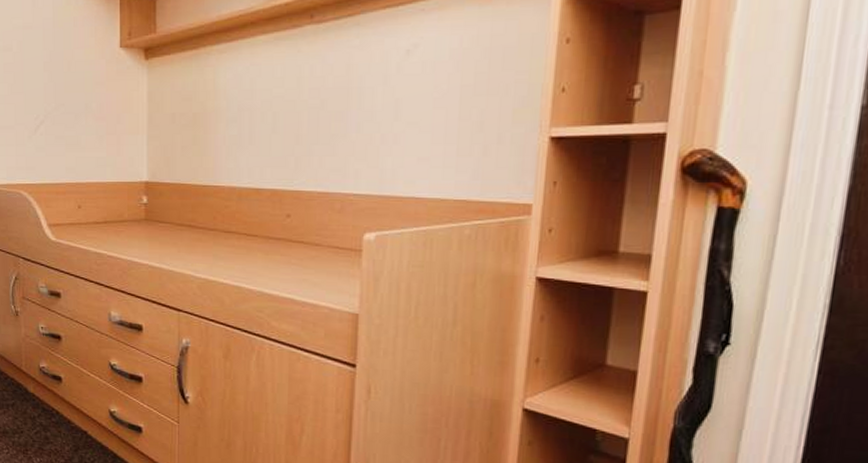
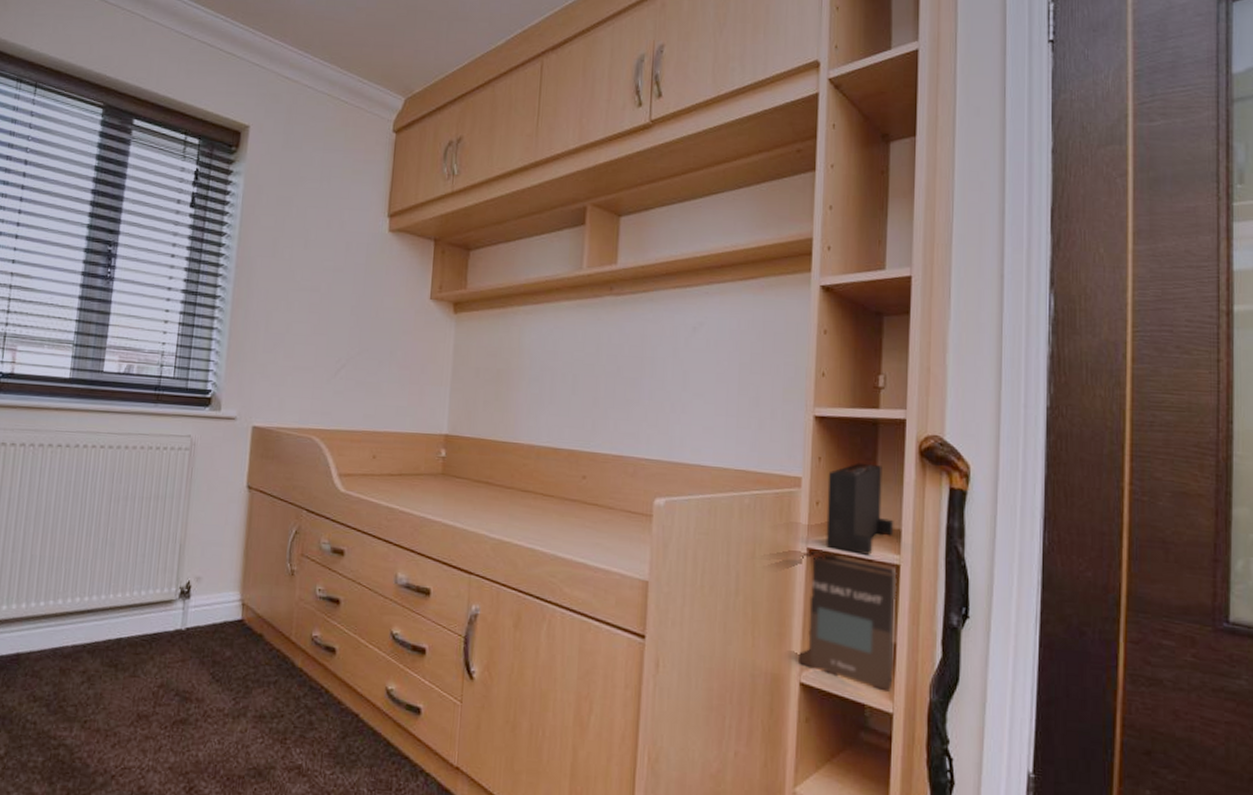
books: none [522,280,643,418] -> present [799,551,897,692]
alarm clock: none [558,185,643,282] -> present [826,462,894,555]

